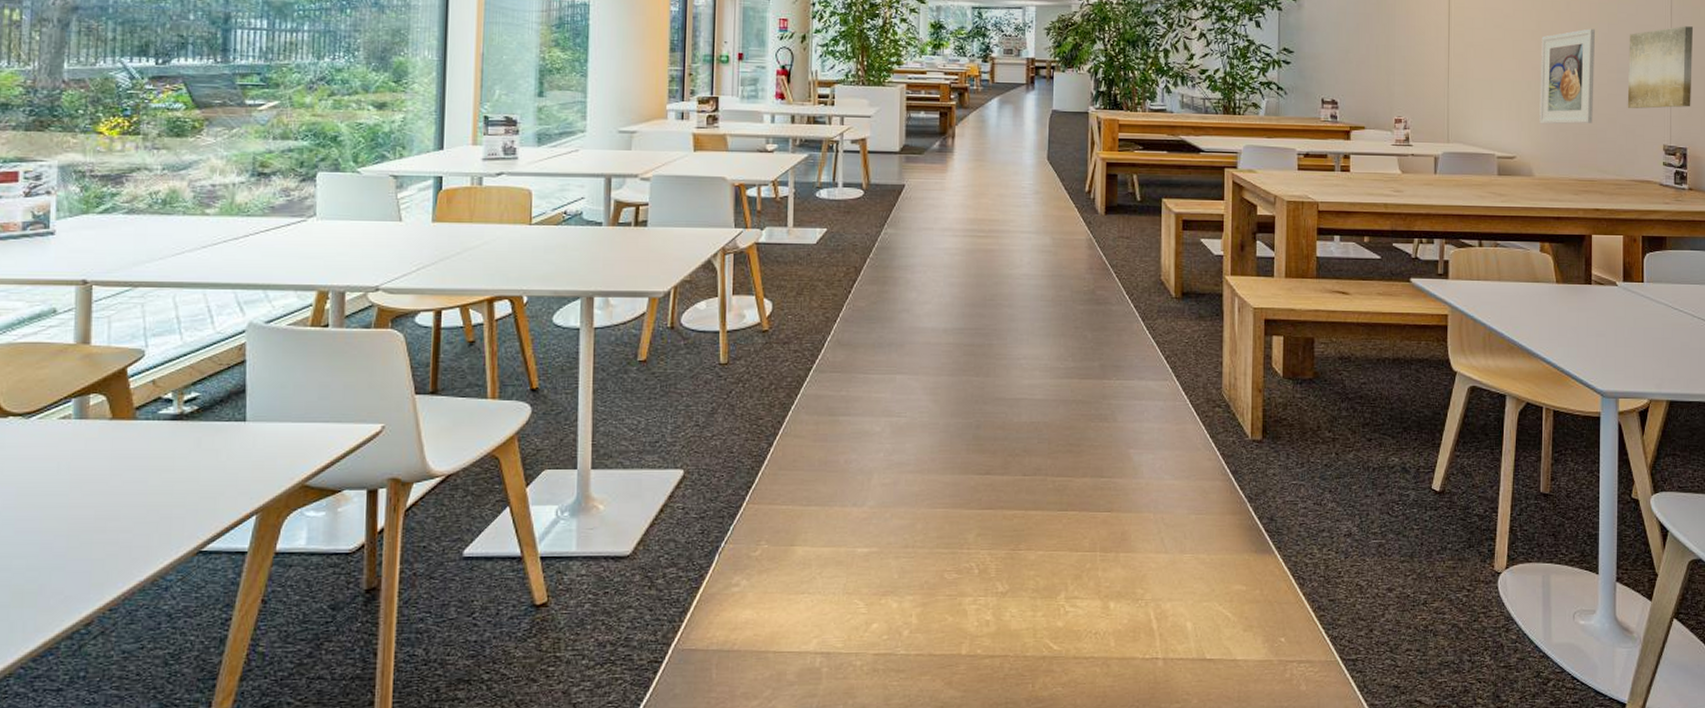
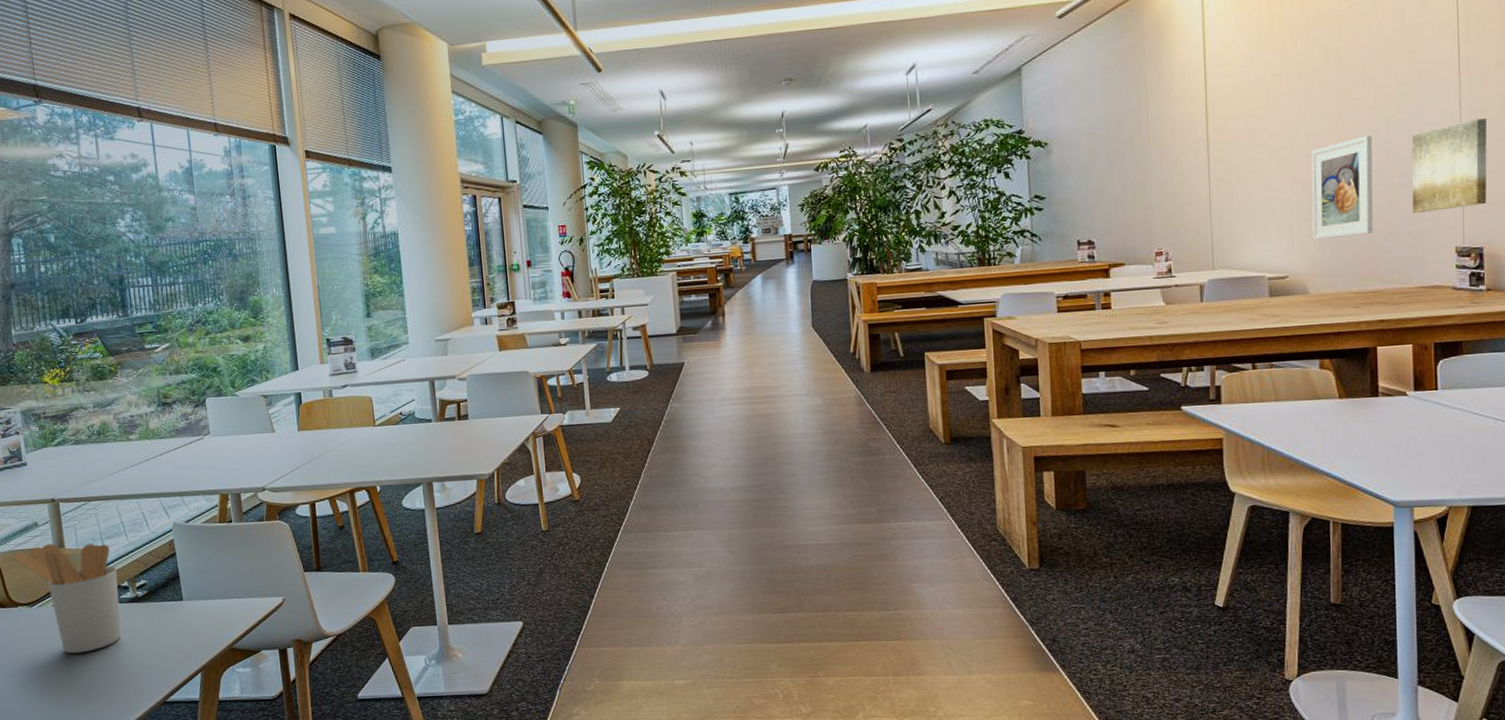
utensil holder: none [13,338,160,483] -> present [13,543,122,654]

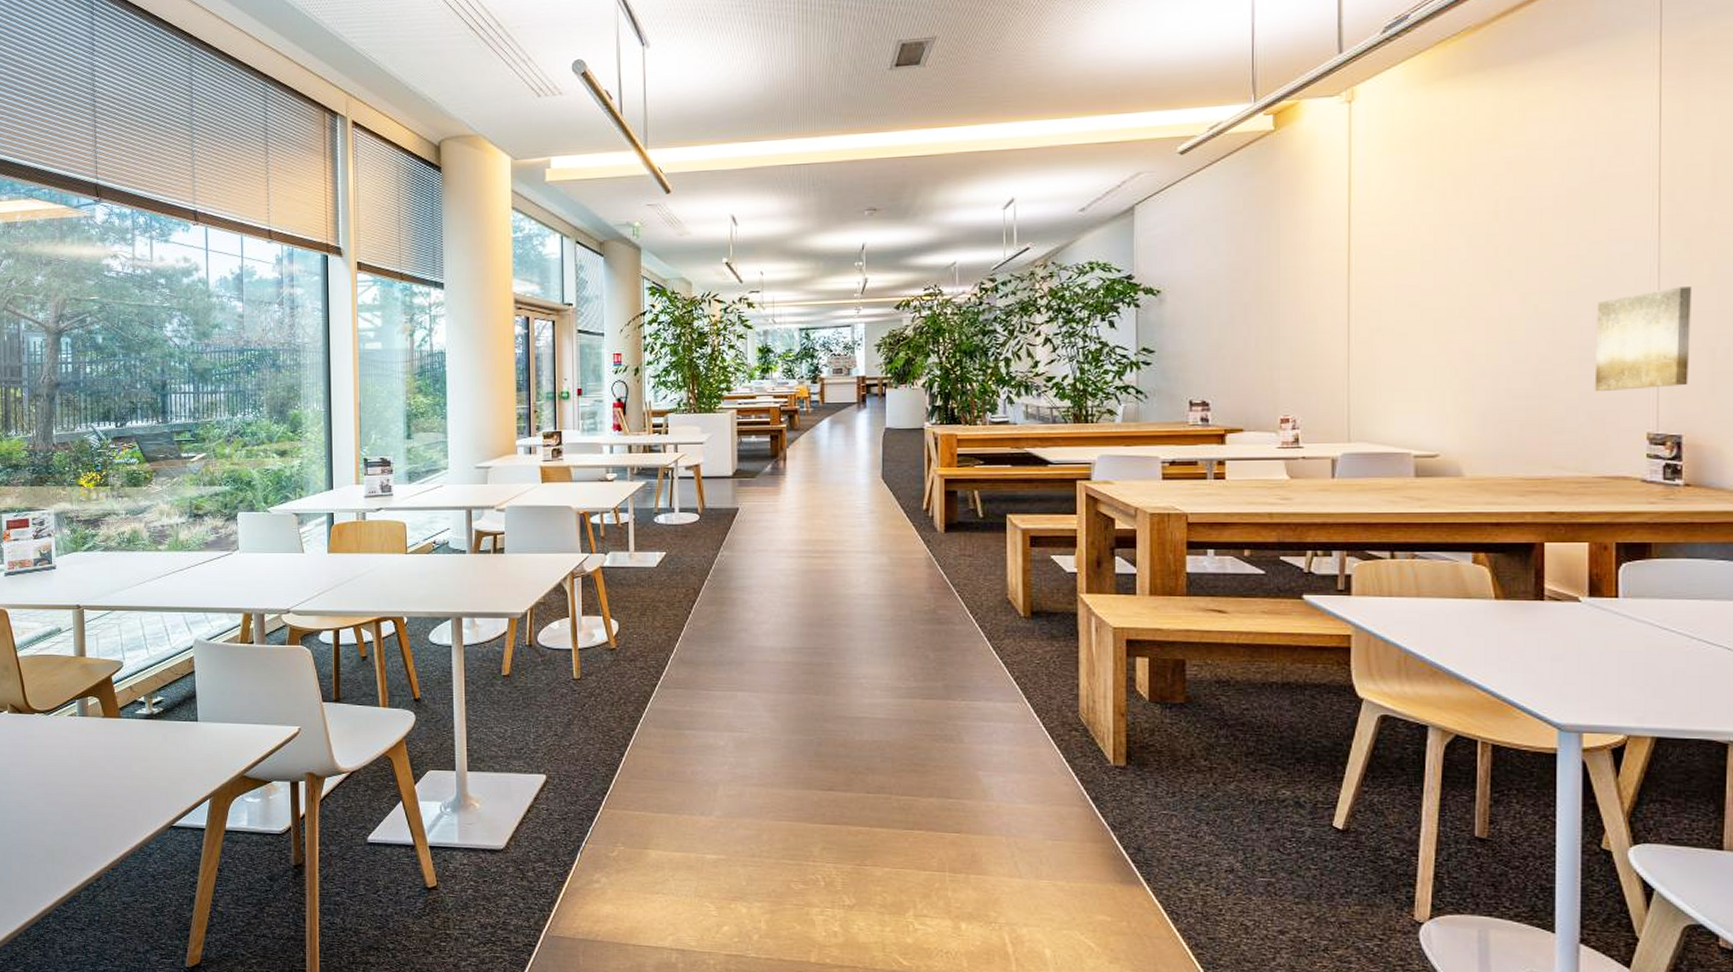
utensil holder: present [13,543,122,654] -> none [35,651,135,767]
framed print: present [1311,135,1373,241] -> none [1471,299,1547,416]

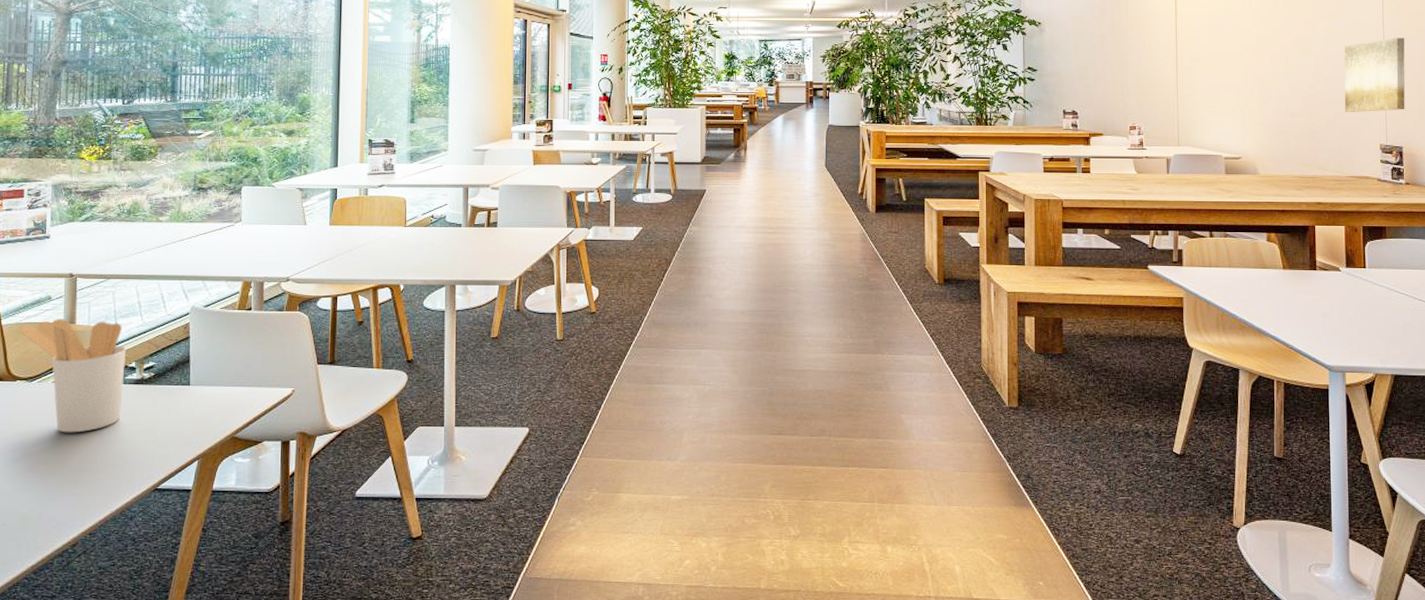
utensil holder: none [35,651,135,767] -> present [20,319,126,433]

